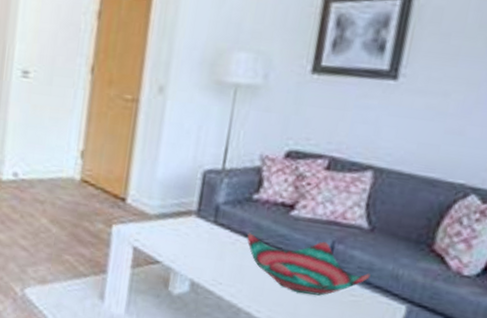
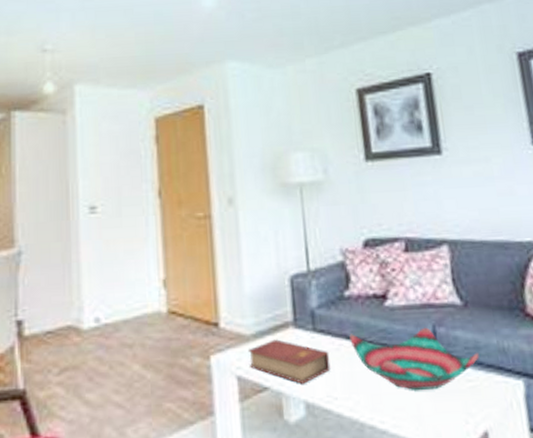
book: none [147,223,224,266] -> present [247,339,331,384]

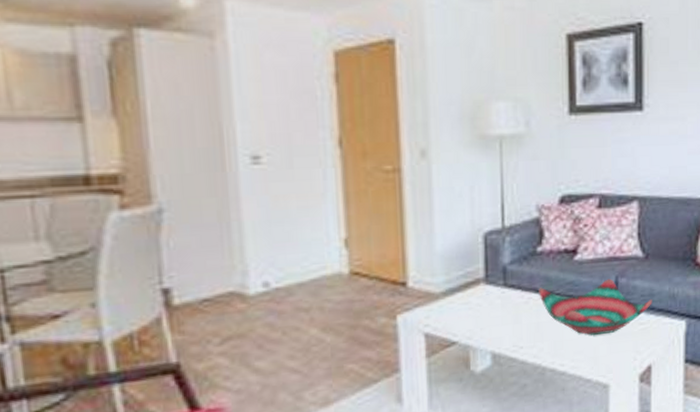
book: present [247,339,331,384] -> none [436,296,519,337]

